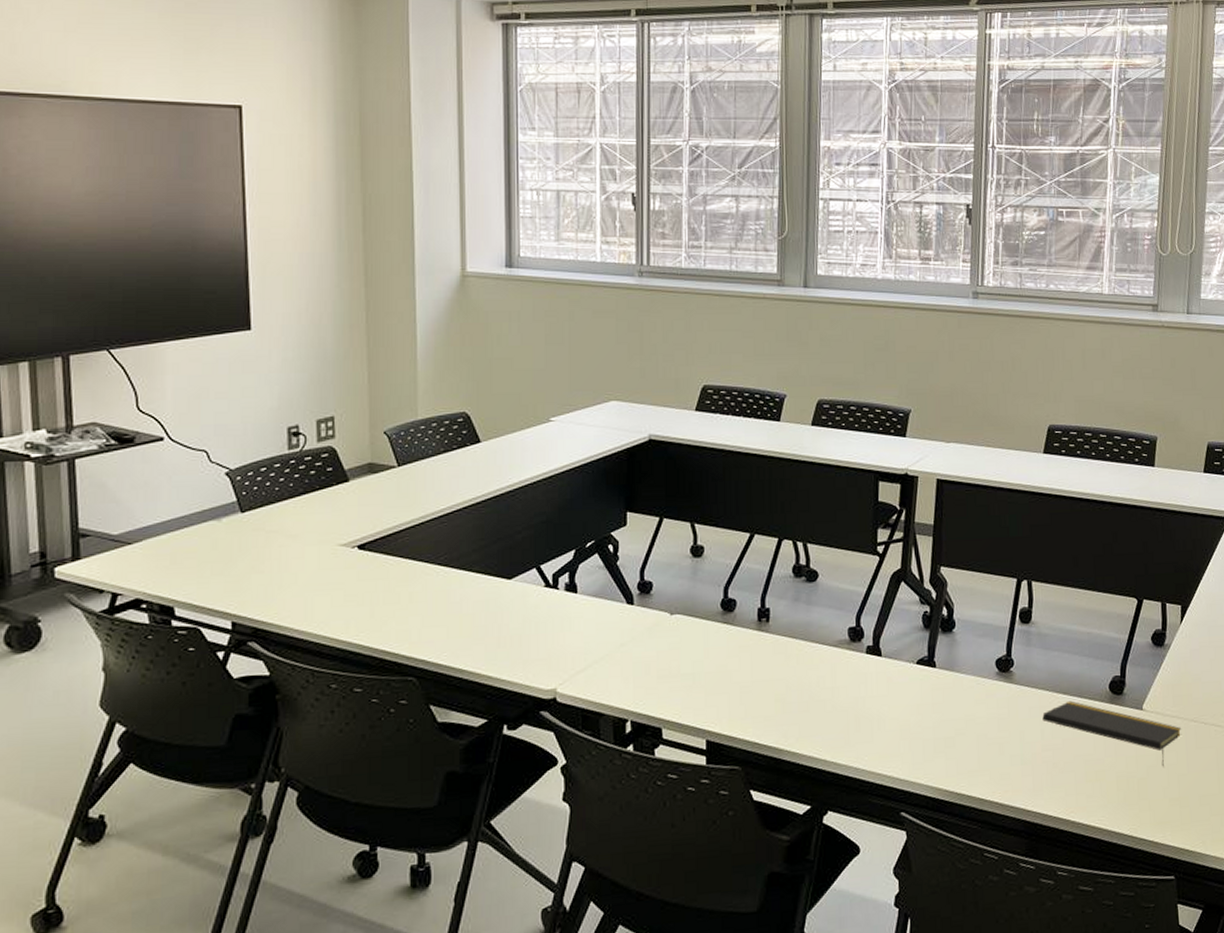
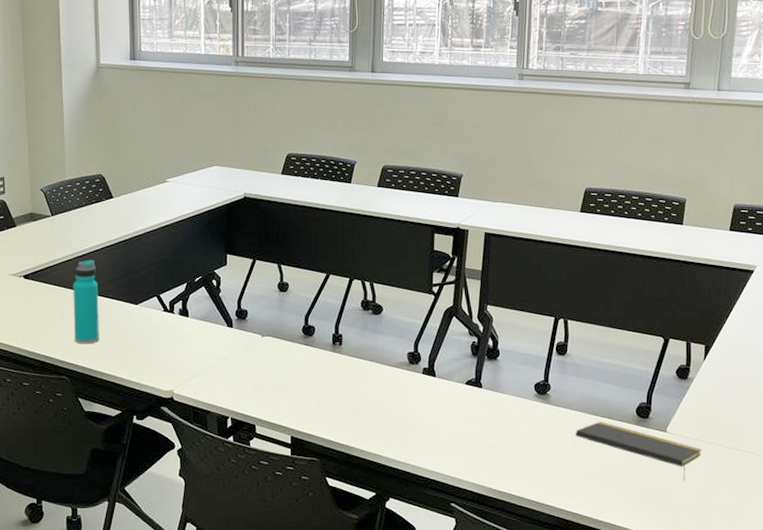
water bottle: none [425,523,459,634] -> present [73,260,99,344]

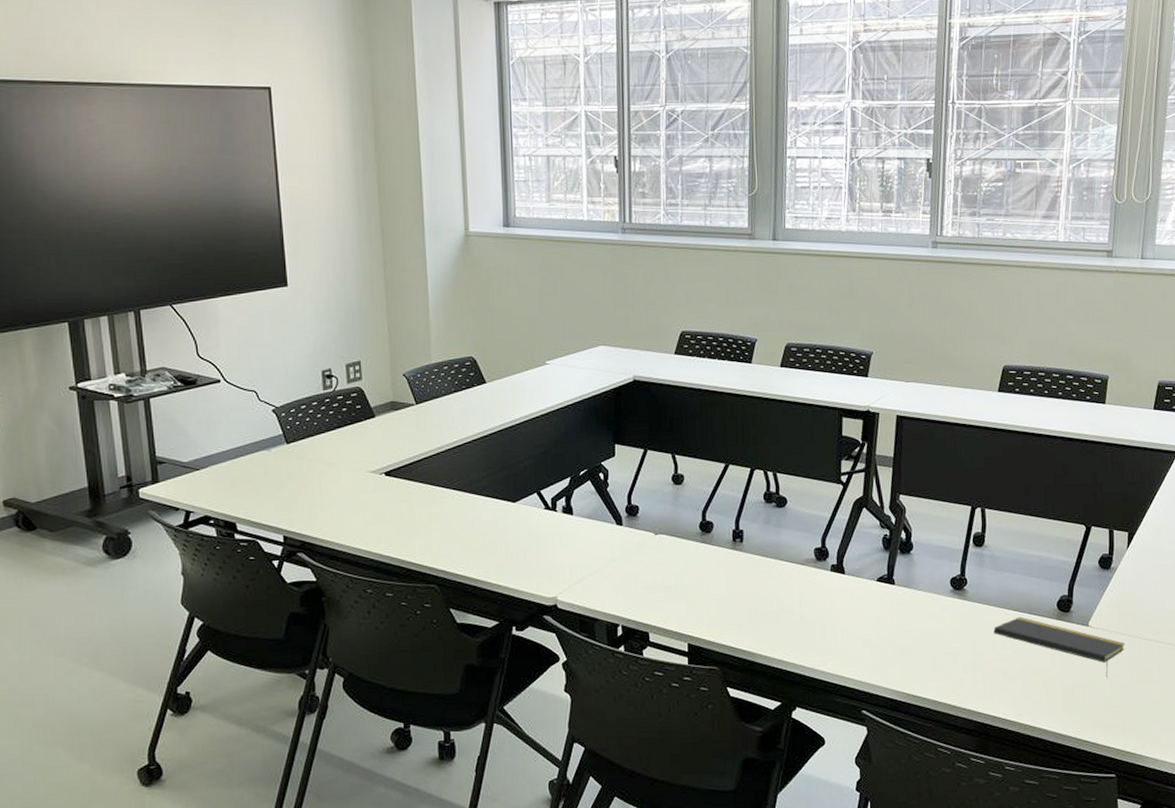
water bottle: present [73,260,99,344] -> none [441,453,473,548]

